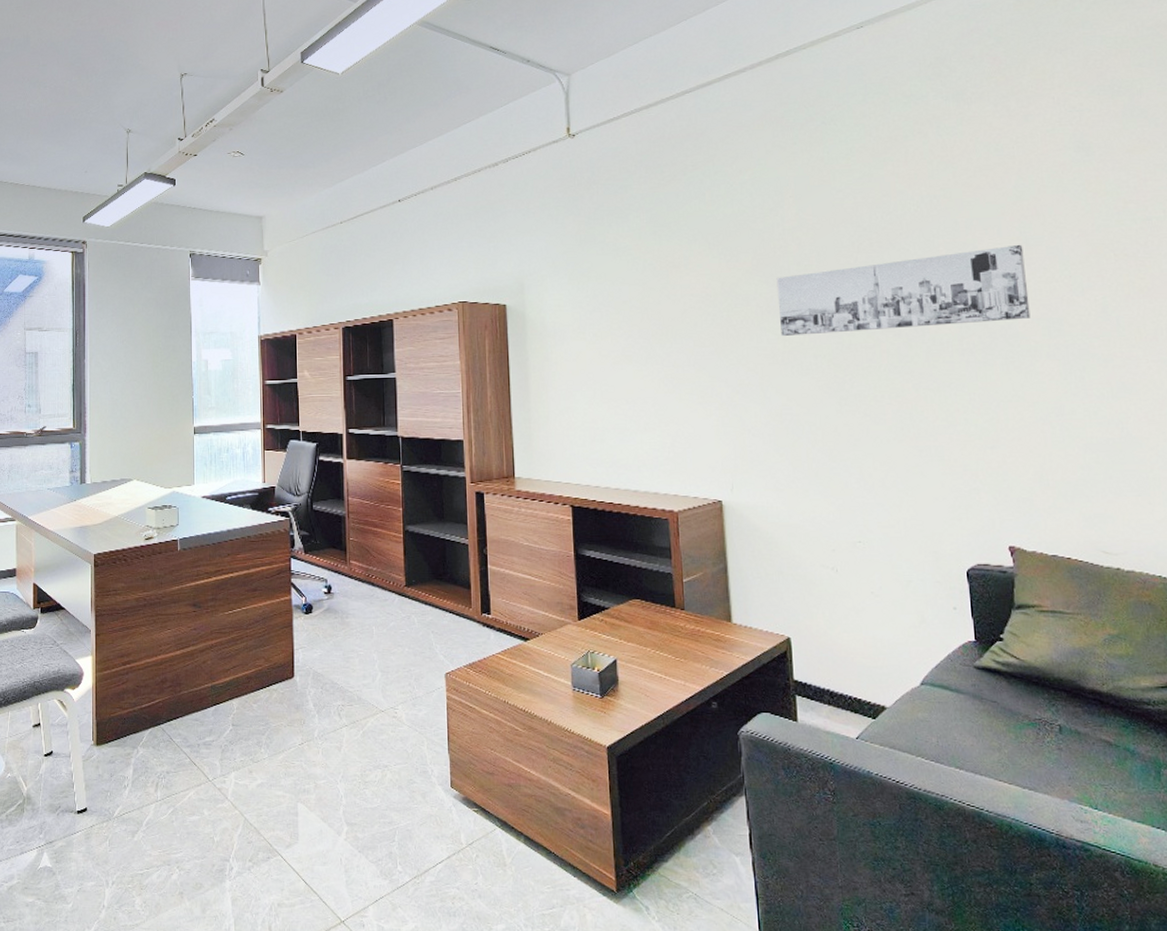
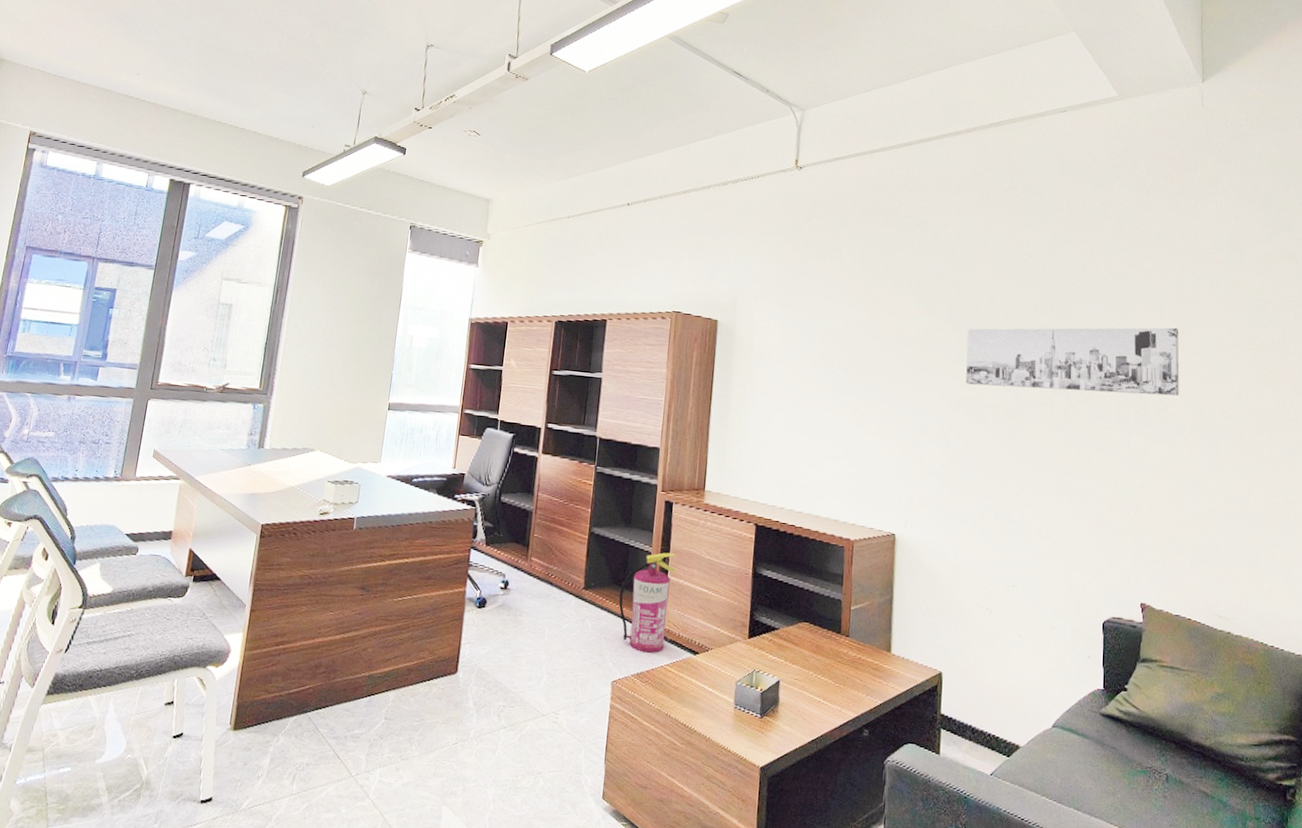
fire extinguisher: none [441,543,495,643] -> present [618,552,676,653]

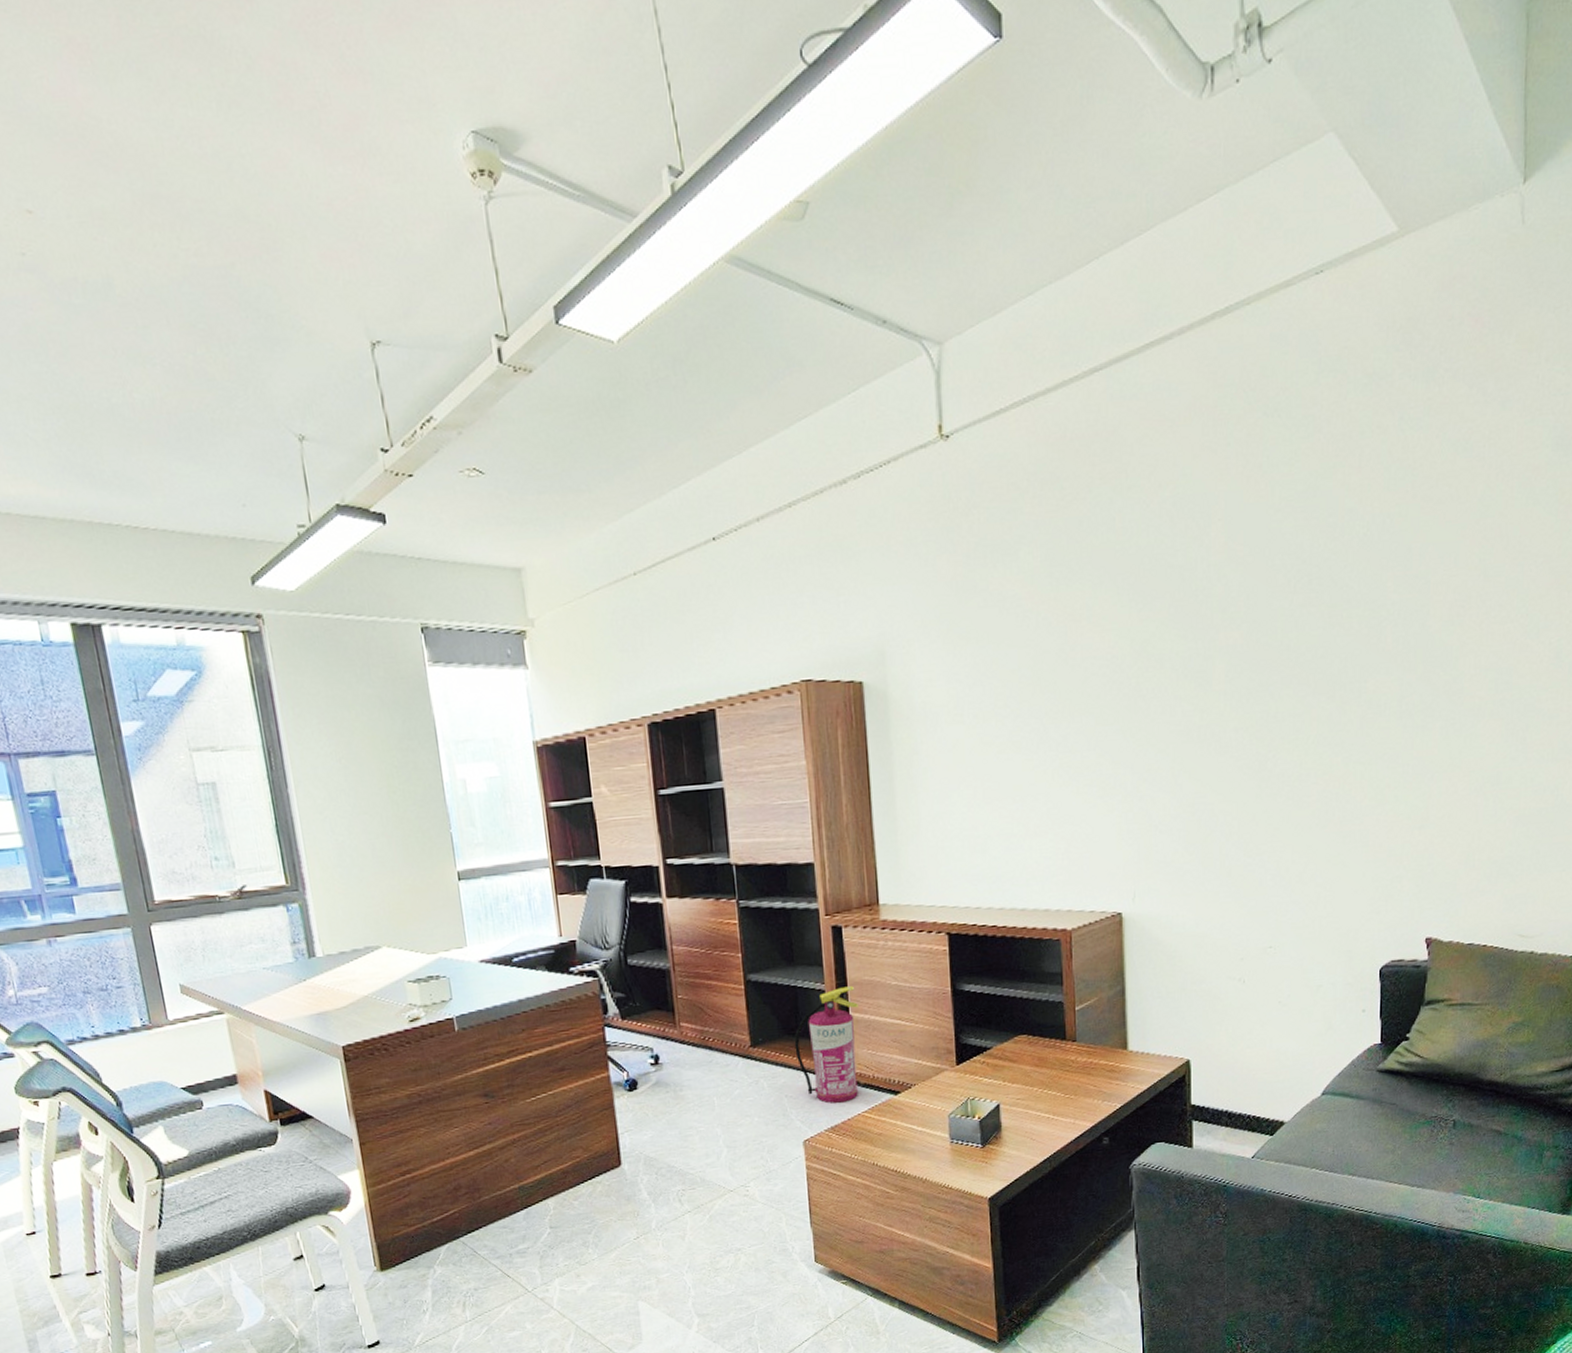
wall art: present [966,327,1180,396] -> none [1196,575,1480,707]

